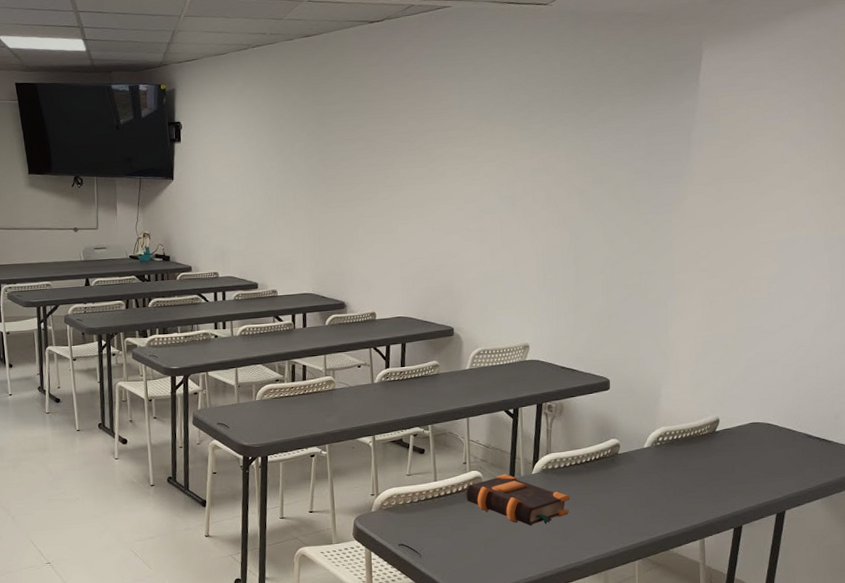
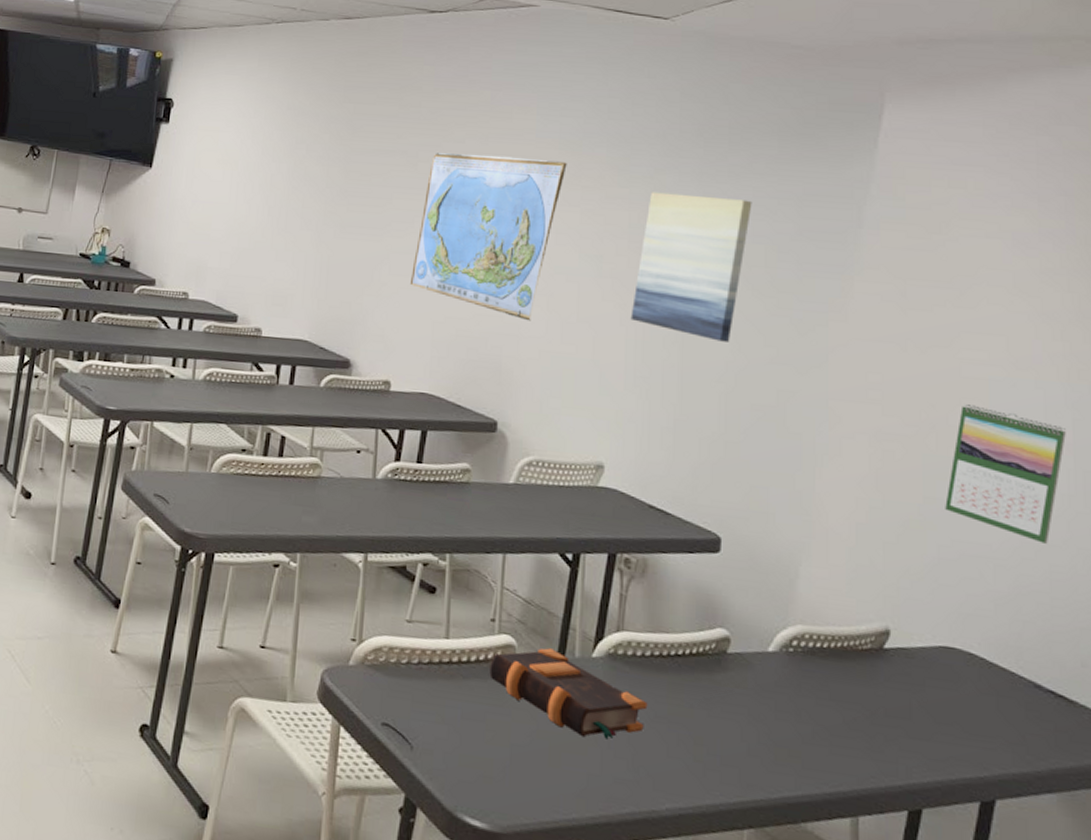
world map: none [380,128,484,252] -> present [409,153,567,321]
wall art: none [538,138,616,245] -> present [630,192,752,342]
calendar: none [751,260,825,345] -> present [945,404,1066,544]

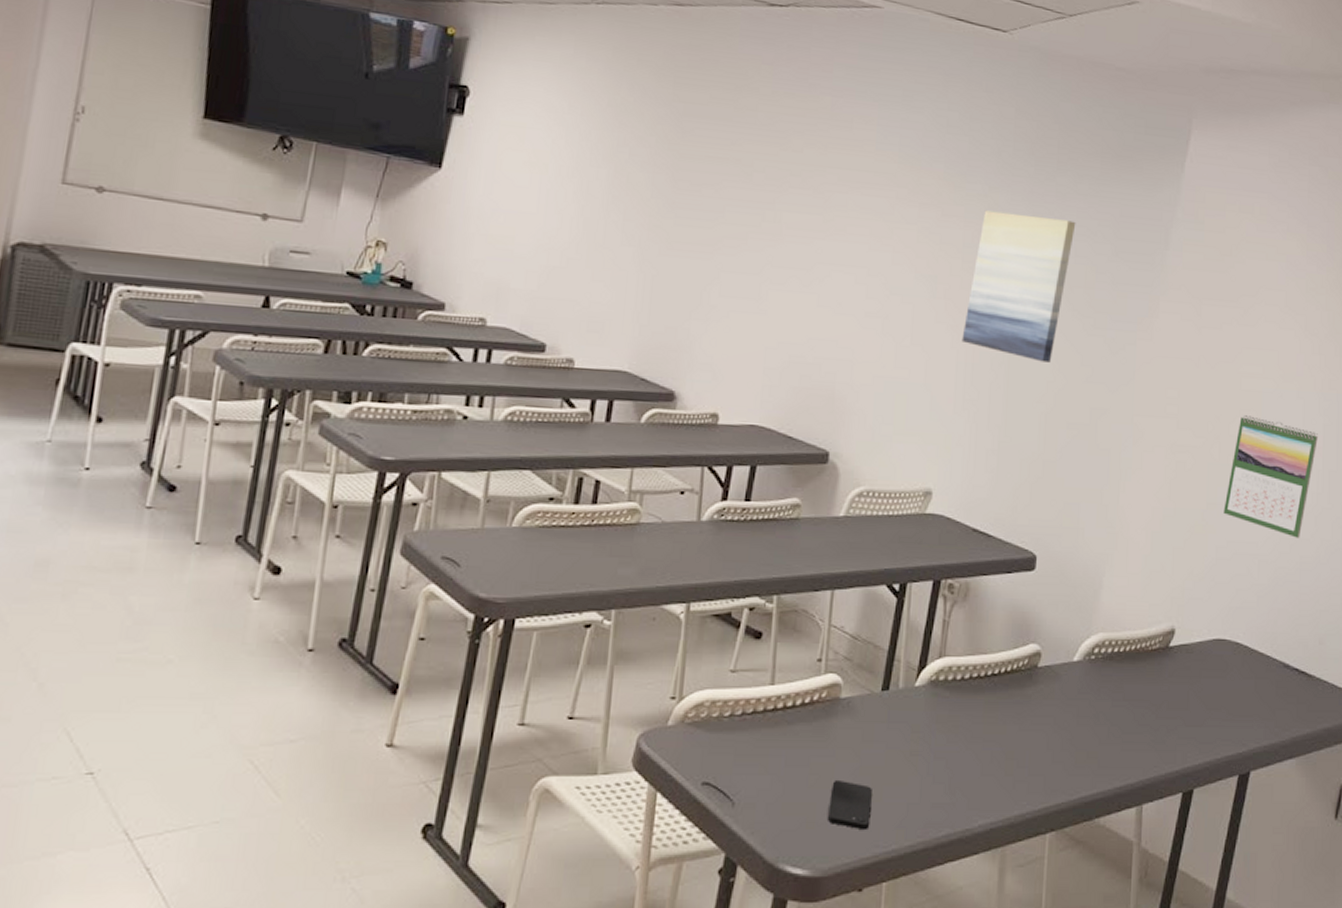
world map: present [409,153,567,321] -> none [741,162,906,345]
bible: present [489,648,648,739] -> none [814,682,965,768]
smartphone: none [504,739,550,793] -> present [827,779,872,829]

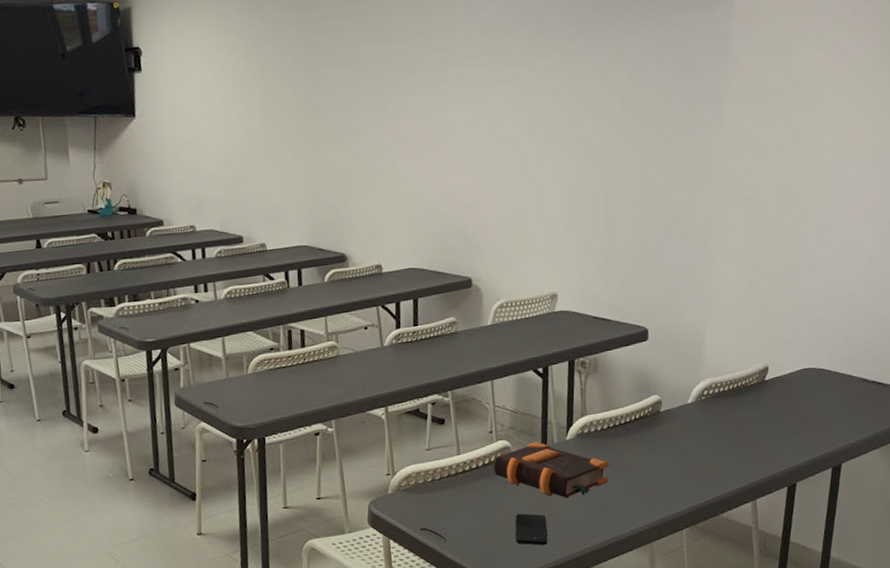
bible: none [814,682,965,768] -> present [493,441,610,499]
wall art: present [961,210,1076,363] -> none [562,52,646,176]
calendar: present [1223,415,1318,538] -> none [799,186,877,279]

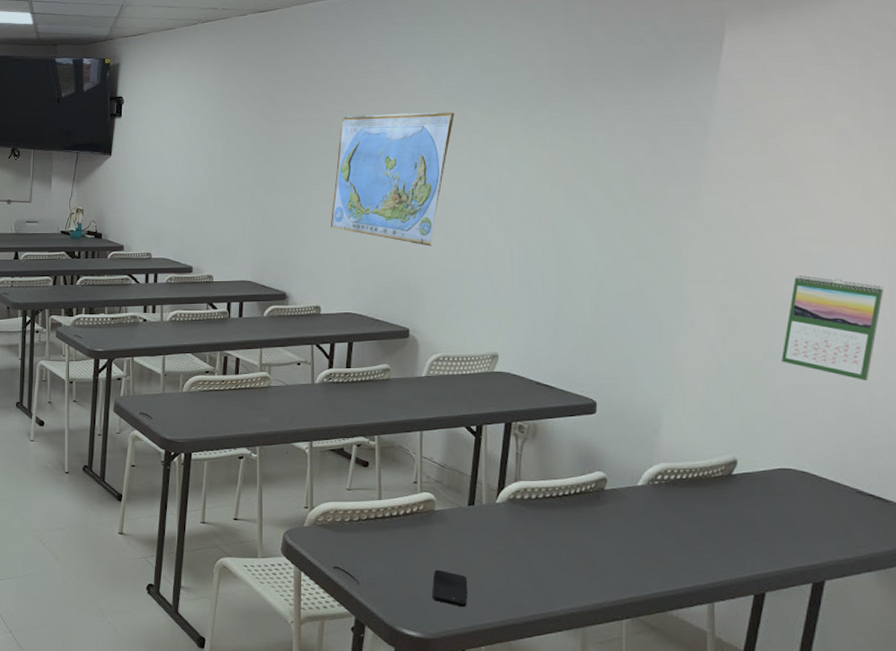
world map: none [383,45,497,190] -> present [330,112,454,246]
bible: present [493,441,610,499] -> none [415,499,542,563]
calendar: none [799,186,877,279] -> present [781,276,883,380]

